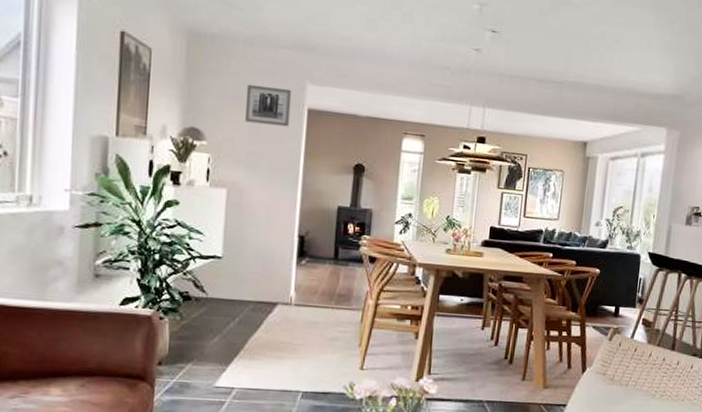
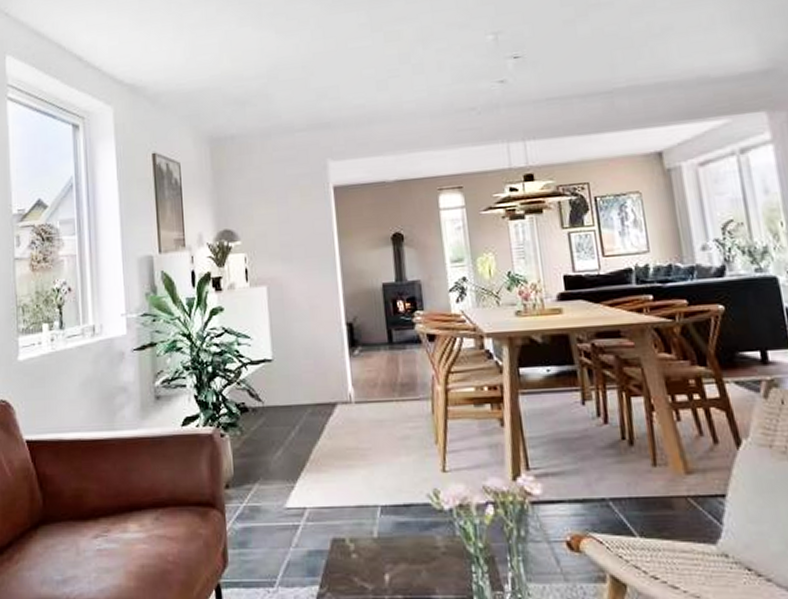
wall art: present [245,84,292,127] -> none [270,170,318,214]

